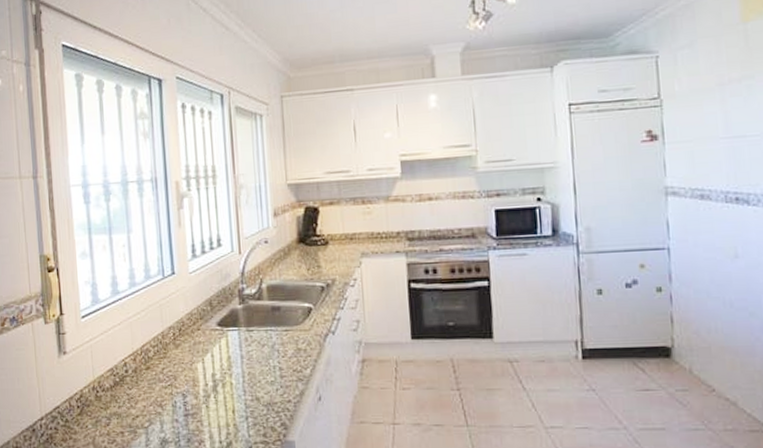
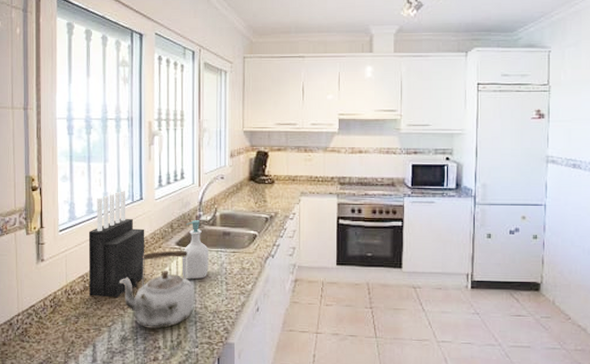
knife block: none [115,264,184,393] -> present [88,190,145,298]
kettle: none [155,331,244,428] -> present [120,250,194,329]
soap bottle: none [225,294,258,366] -> present [182,220,209,280]

